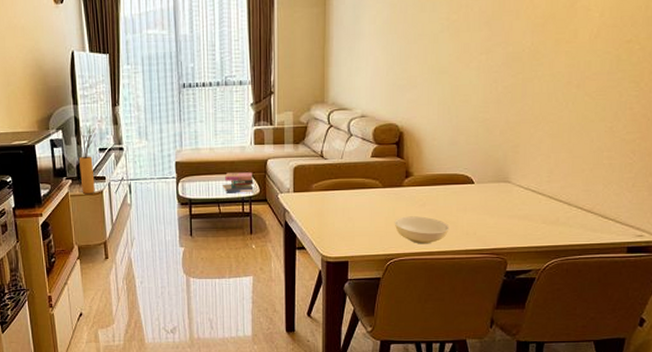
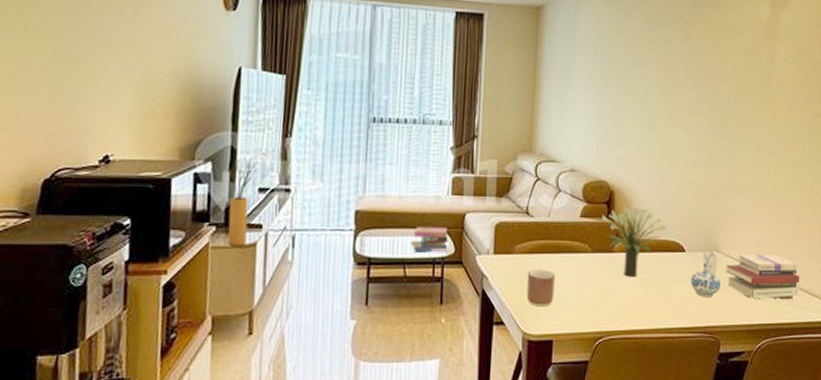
mug: none [324,204,349,234] -> present [526,270,555,307]
flower arrangement: none [392,145,455,208] -> present [602,206,666,277]
bowl: present [394,216,450,244] -> none [603,287,661,320]
ceramic pitcher: none [478,181,510,224] -> present [690,250,721,298]
books: none [514,182,595,223] -> present [725,254,800,298]

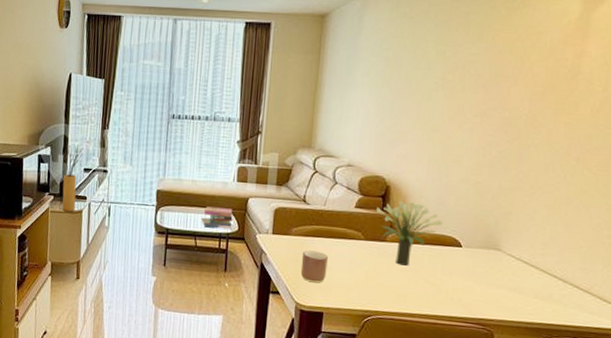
ceramic pitcher: present [690,250,721,298] -> none [465,248,500,293]
books: present [725,254,800,298] -> none [505,254,593,303]

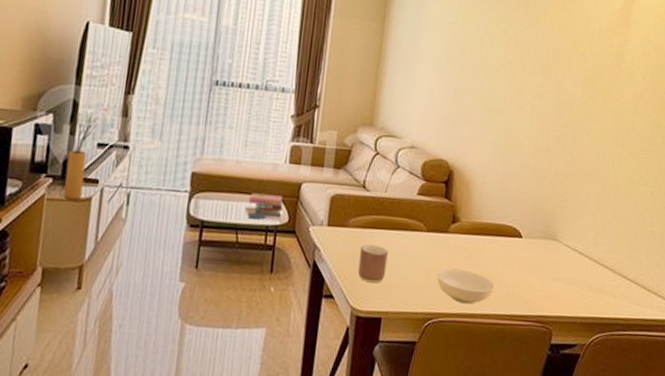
bowl: none [374,272,433,305] -> present [436,268,495,304]
flower arrangement: present [376,200,442,266] -> none [439,187,504,260]

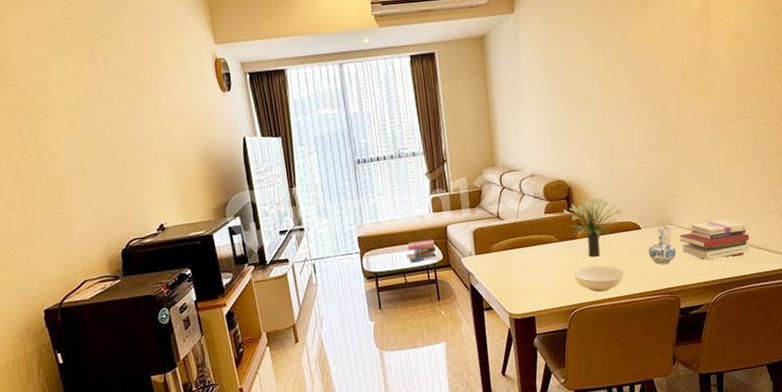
vase: present [63,111,100,201] -> none [253,208,279,279]
mug: present [357,244,388,283] -> none [505,261,531,292]
flower arrangement: none [439,187,504,260] -> present [563,197,621,257]
ceramic pitcher: none [525,238,557,287] -> present [648,224,677,265]
books: none [562,244,639,294] -> present [679,219,750,260]

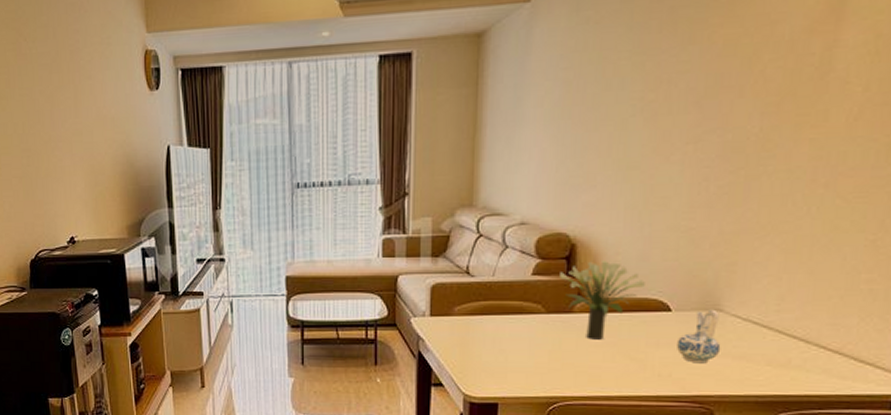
books: present [406,240,437,263] -> none [342,290,380,316]
bowl: present [573,265,624,292] -> none [560,350,635,386]
books: present [679,219,750,260] -> none [728,313,846,366]

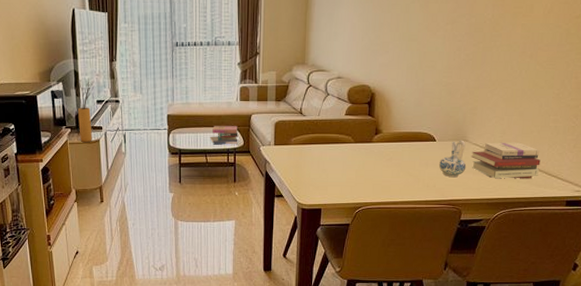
vase: none [169,230,194,313] -> present [74,77,95,143]
books: none [342,290,380,316] -> present [210,126,238,145]
flower arrangement: present [559,261,645,340] -> none [364,105,419,162]
books: none [728,313,846,366] -> present [471,142,541,178]

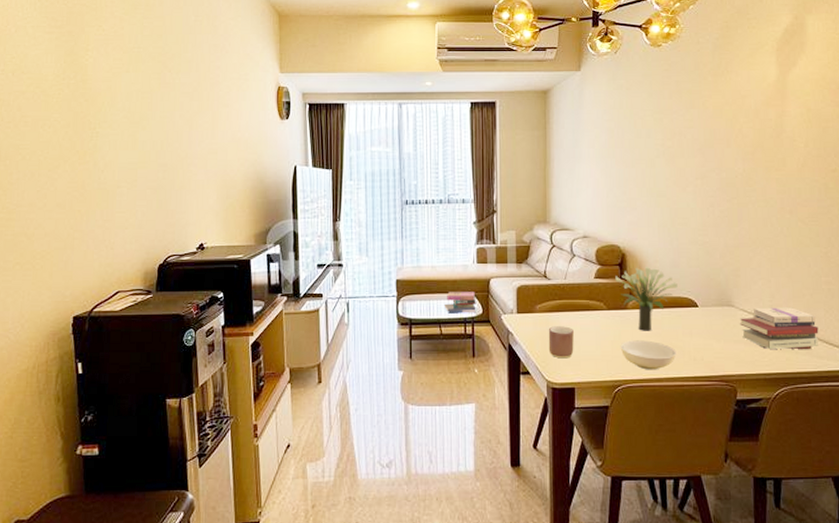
vase: present [74,77,95,143] -> none [293,239,316,313]
mug: none [300,157,323,184] -> present [548,326,574,359]
bowl: none [363,169,413,195] -> present [620,340,677,370]
flower arrangement: none [364,105,419,162] -> present [615,267,678,331]
ceramic pitcher: present [438,140,466,178] -> none [704,305,736,349]

